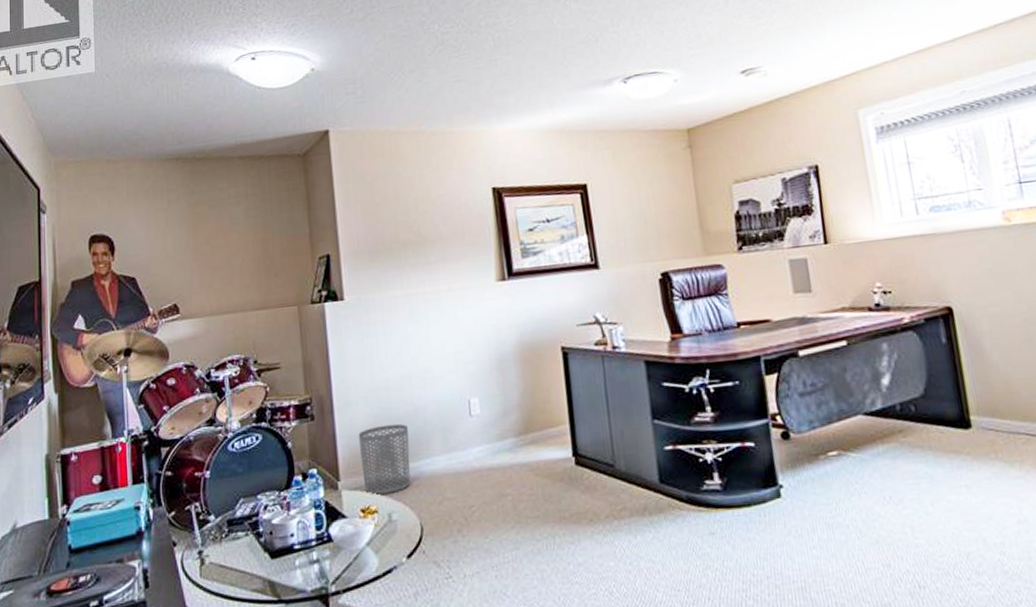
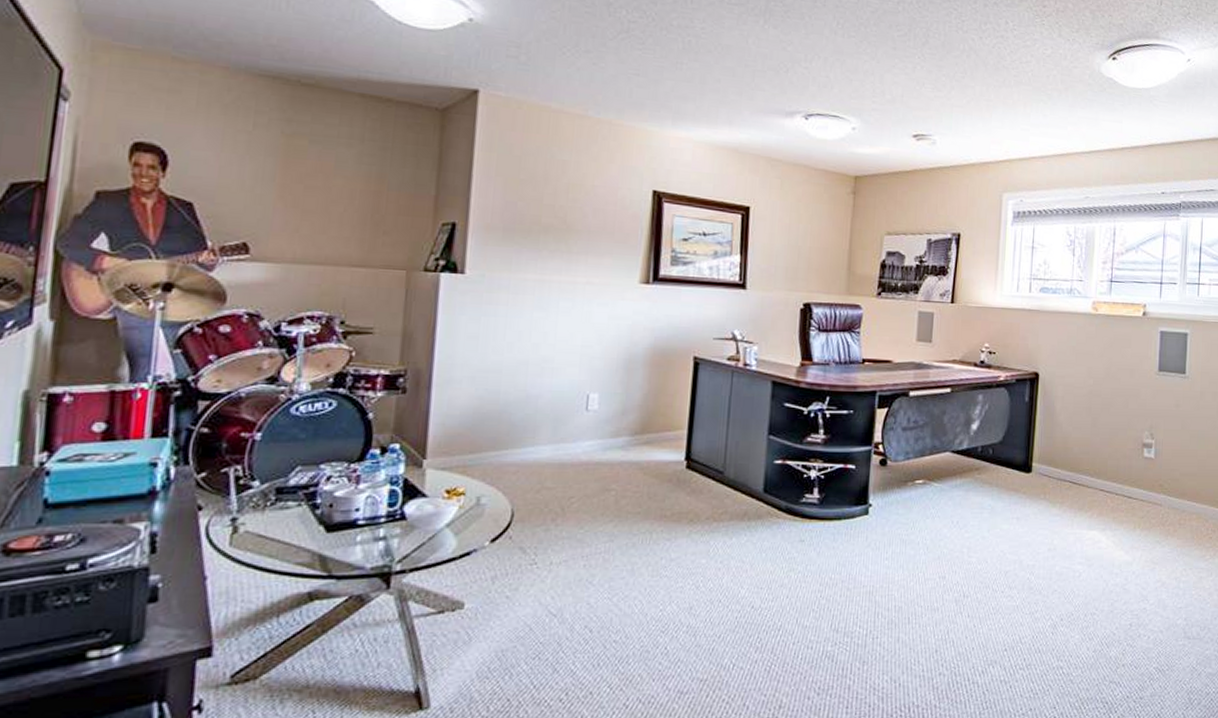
waste bin: present [358,423,411,495] -> none [454,408,515,477]

